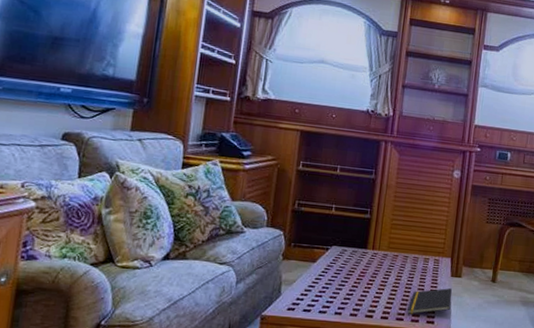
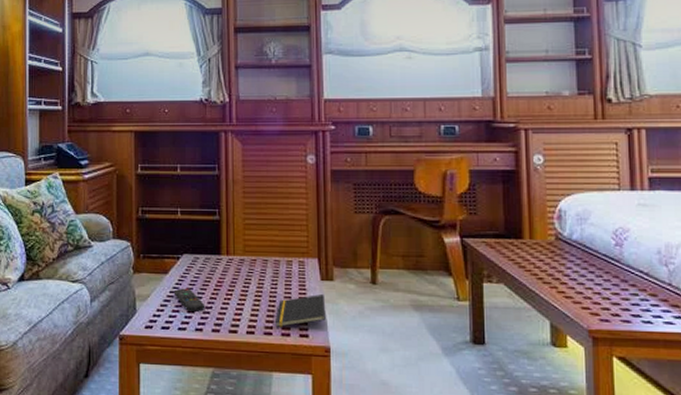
remote control: none [318,276,347,298] -> present [173,288,206,312]

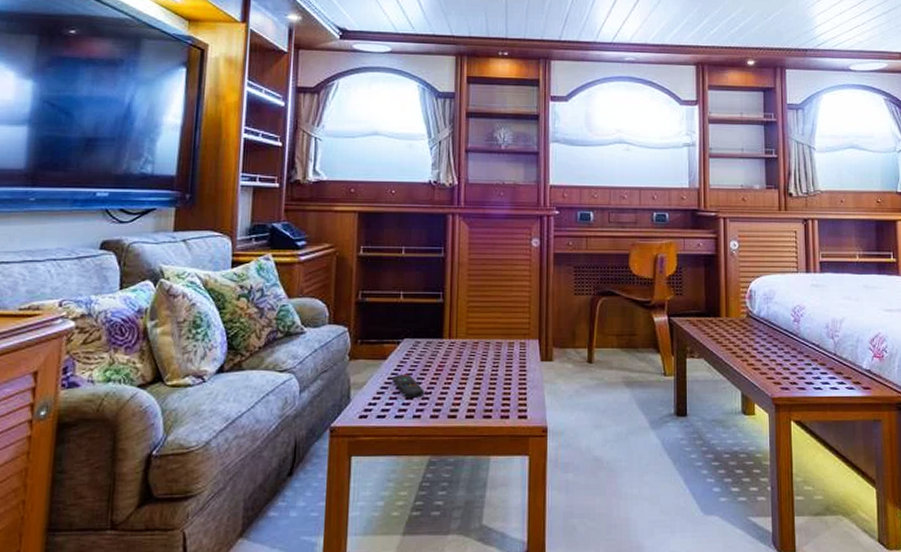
notepad: present [275,294,326,327] -> none [495,375,545,409]

